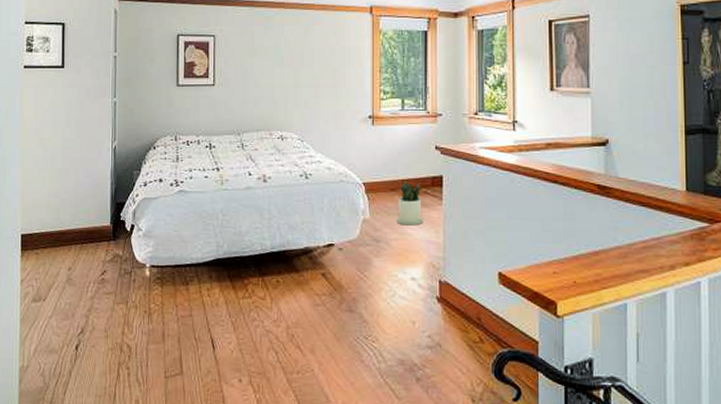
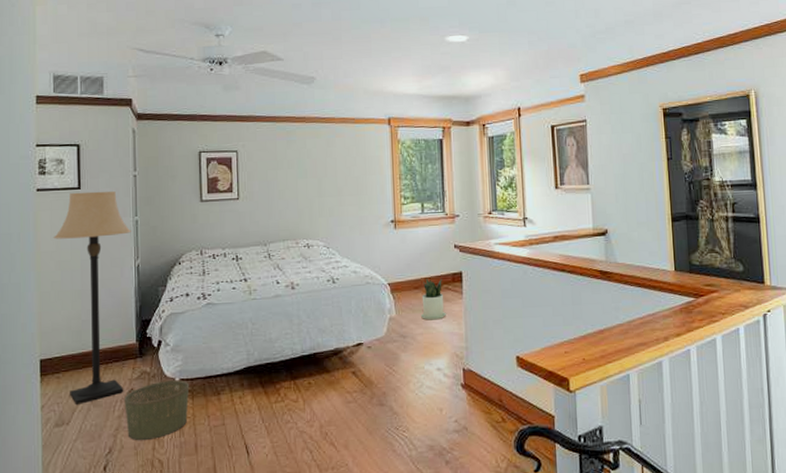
lamp: none [37,71,110,282] -> present [53,190,131,404]
basket: none [97,266,160,324] -> present [124,380,190,440]

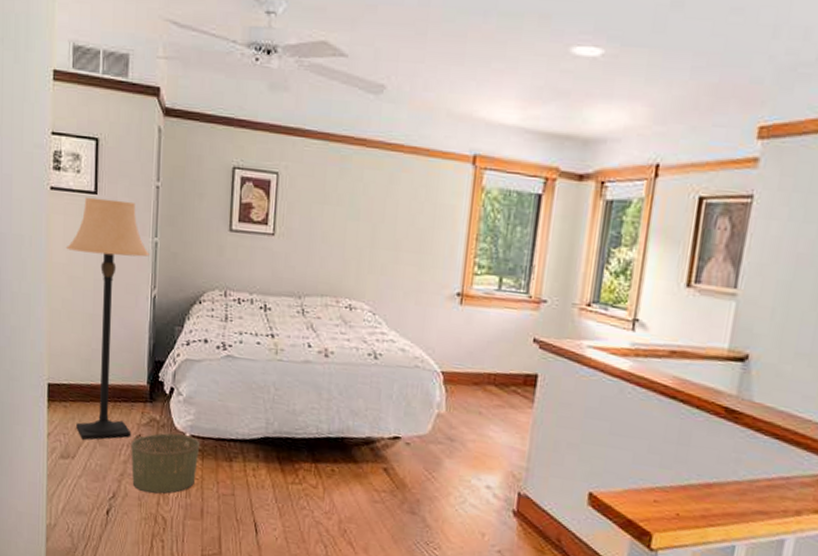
planter: present [421,278,446,320] -> none [476,373,511,428]

